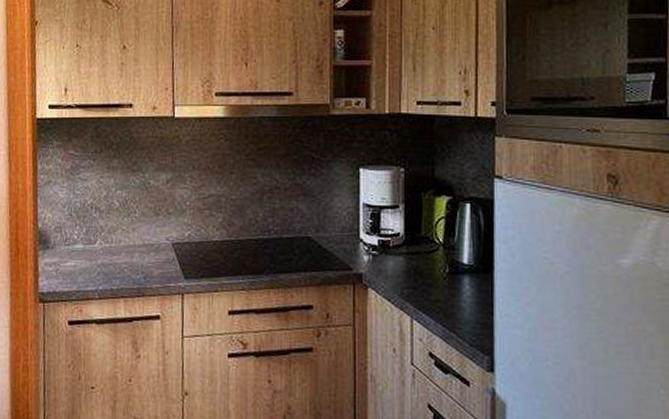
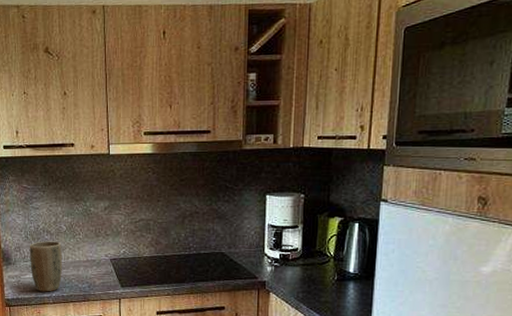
plant pot: none [72,219,114,285] -> present [29,241,63,292]

